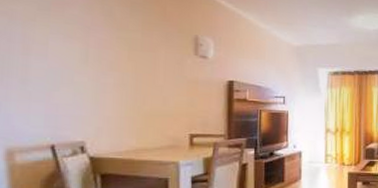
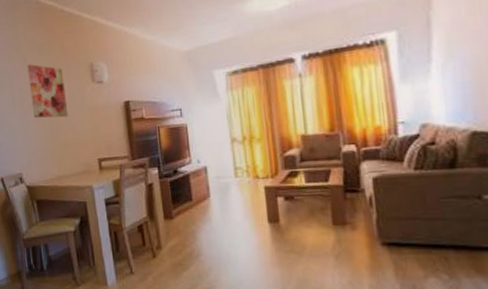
wall art: none [112,20,161,86] -> present [27,64,69,118]

